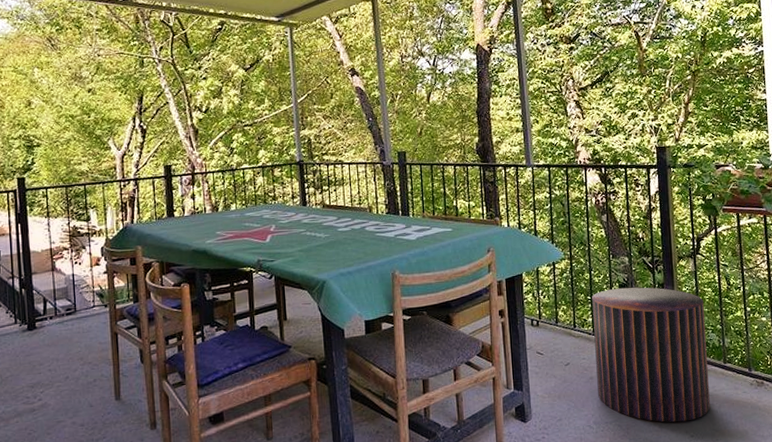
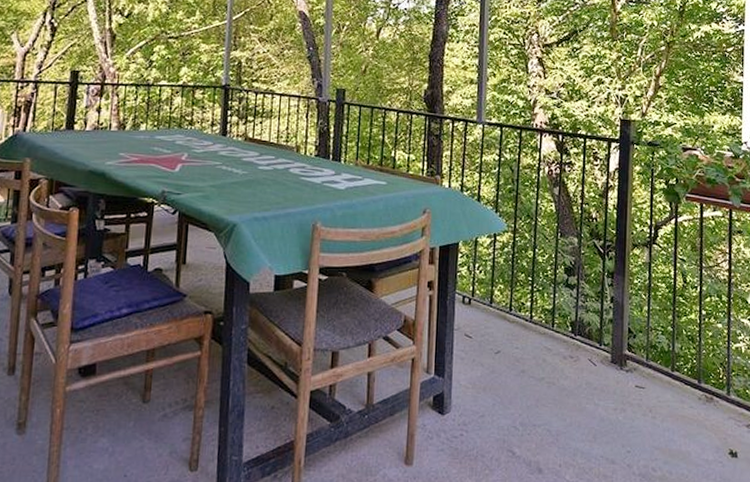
stool: present [592,287,710,423] -> none [528,271,656,434]

